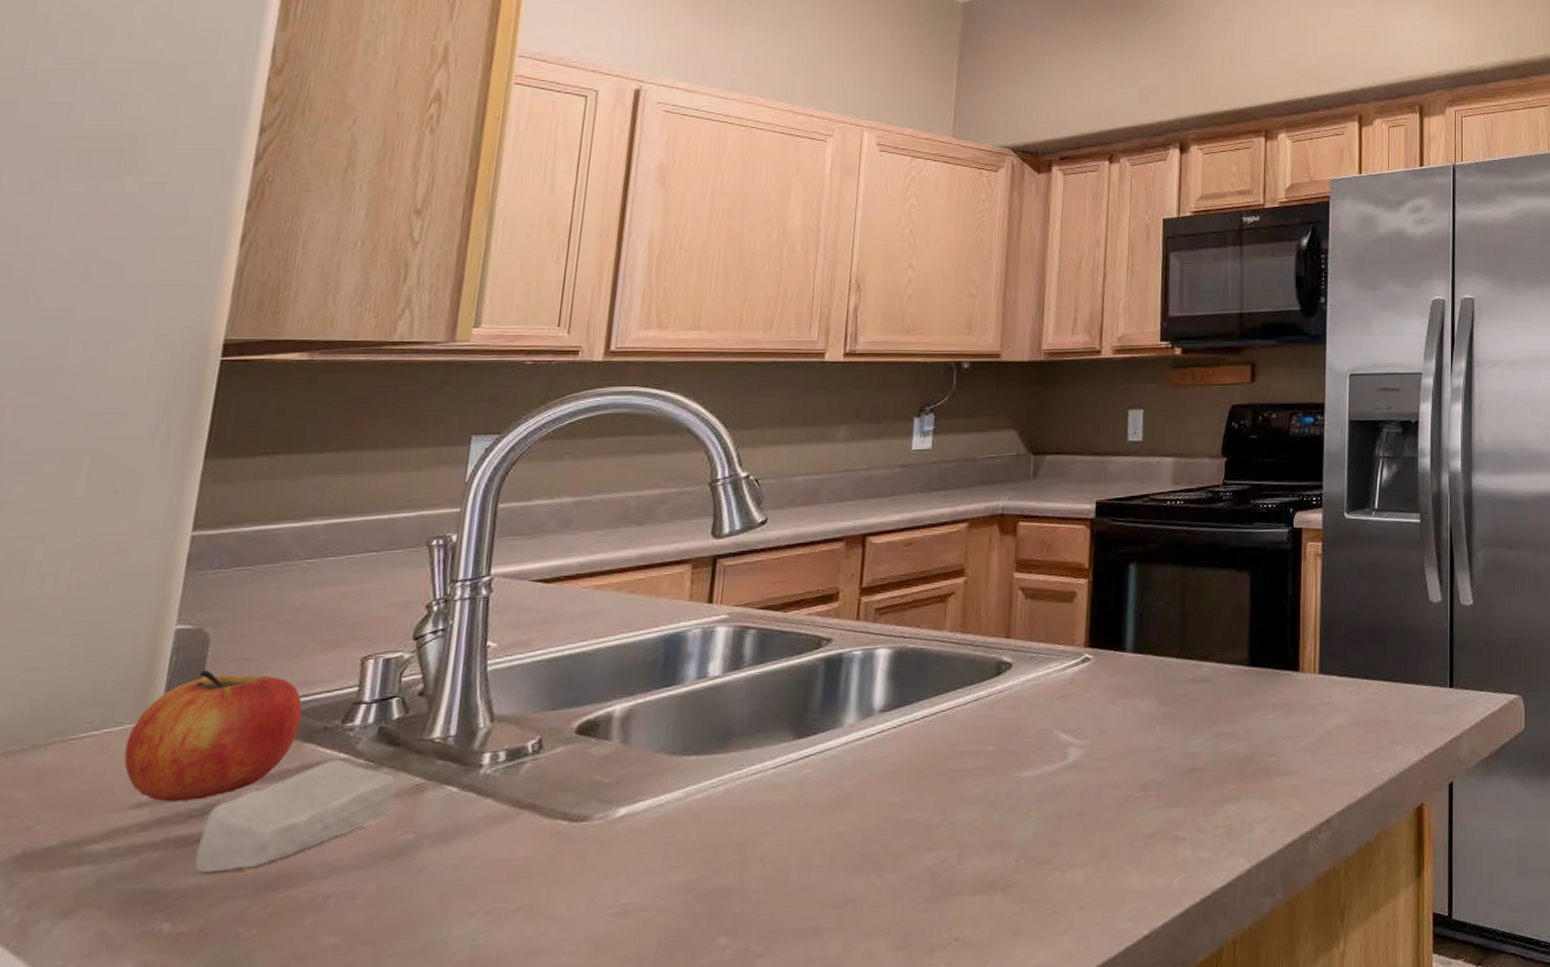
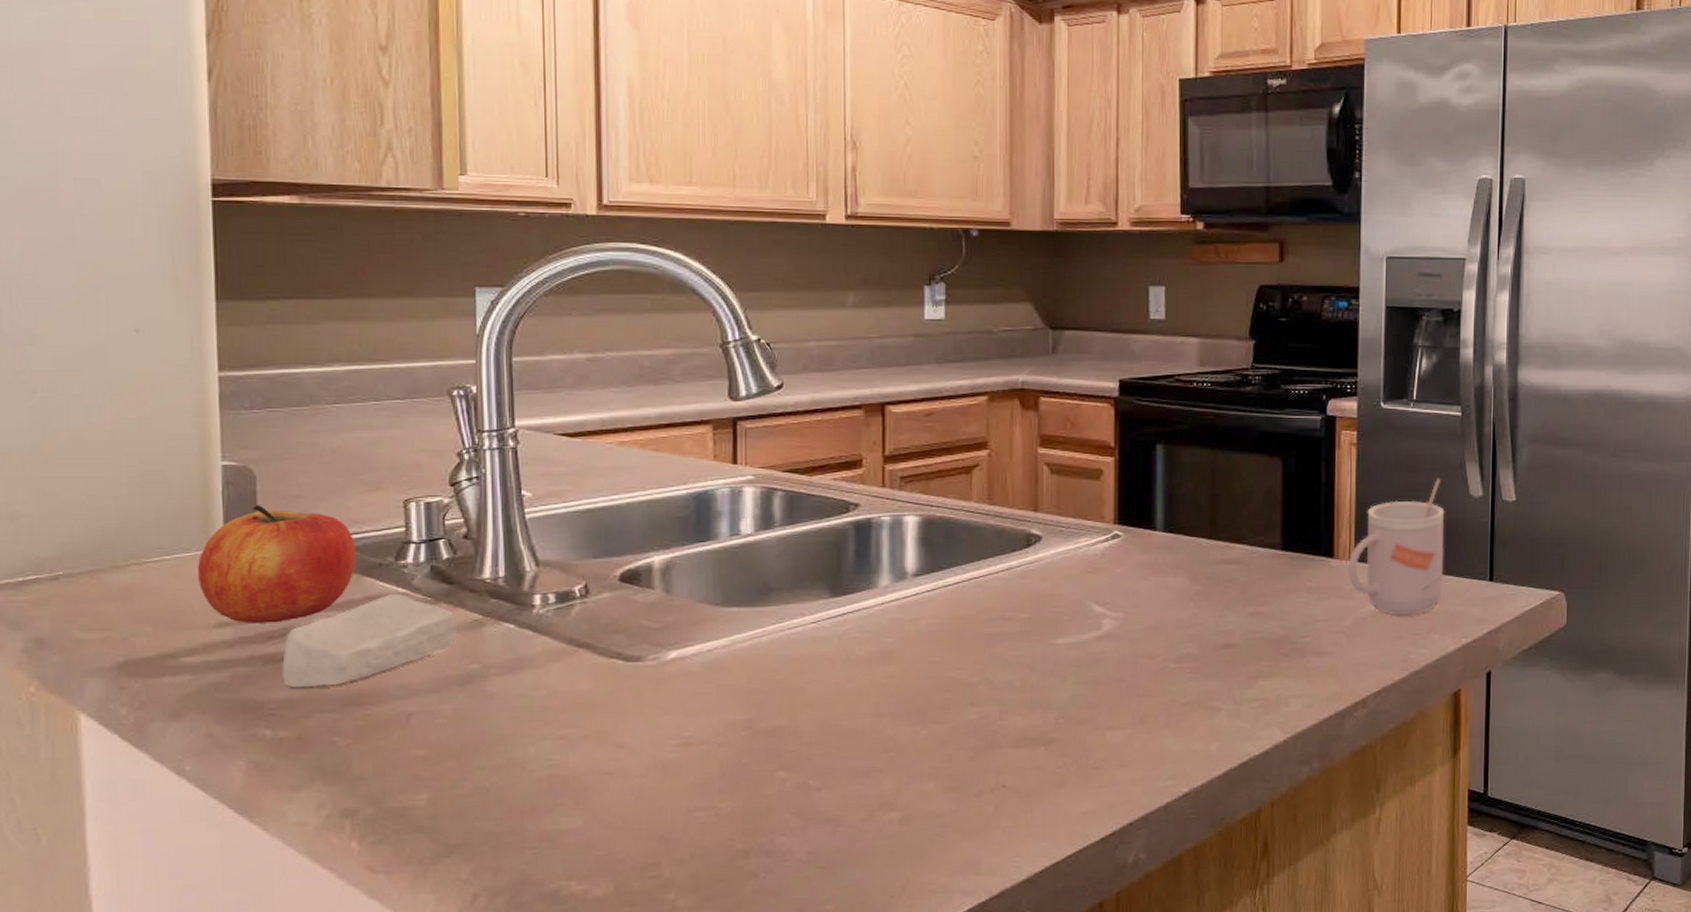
mug: none [1312,585,1406,728] -> present [1347,478,1445,615]

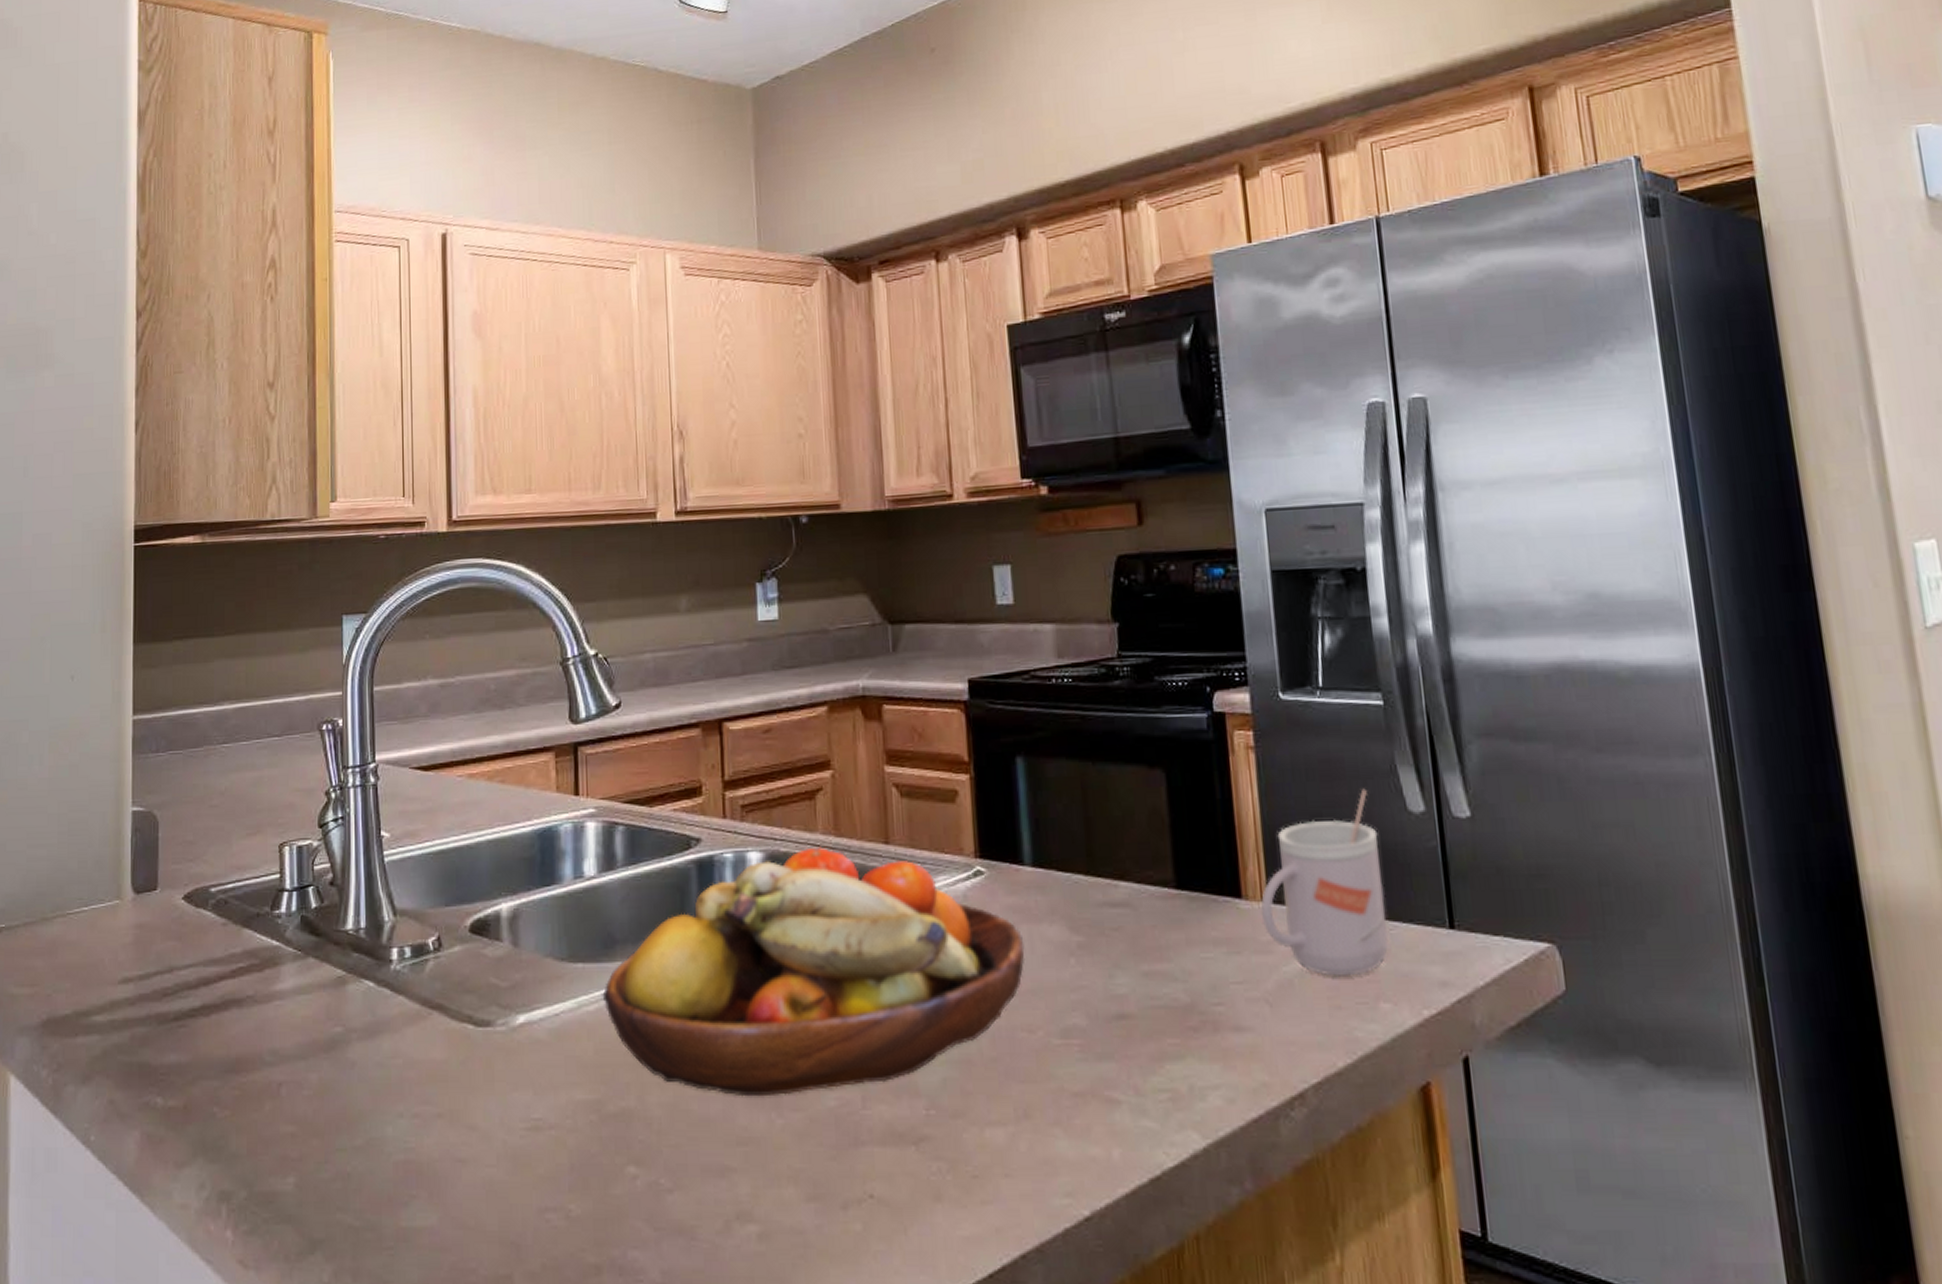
apple: present [197,505,356,624] -> none [108,852,238,979]
soap bar: present [282,593,457,688] -> none [173,946,323,1052]
fruit bowl: none [756,513,1151,714] -> present [602,846,1026,1097]

